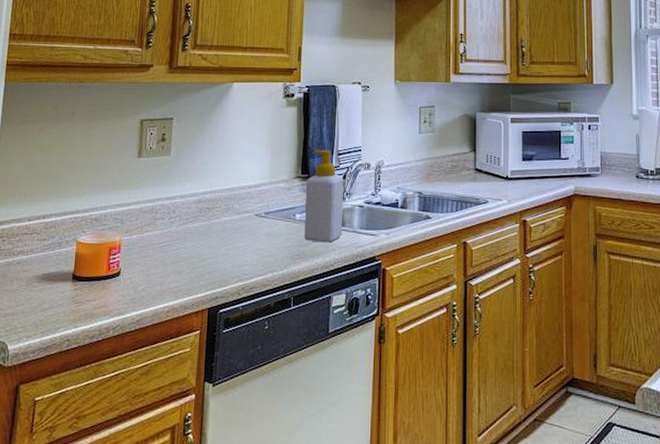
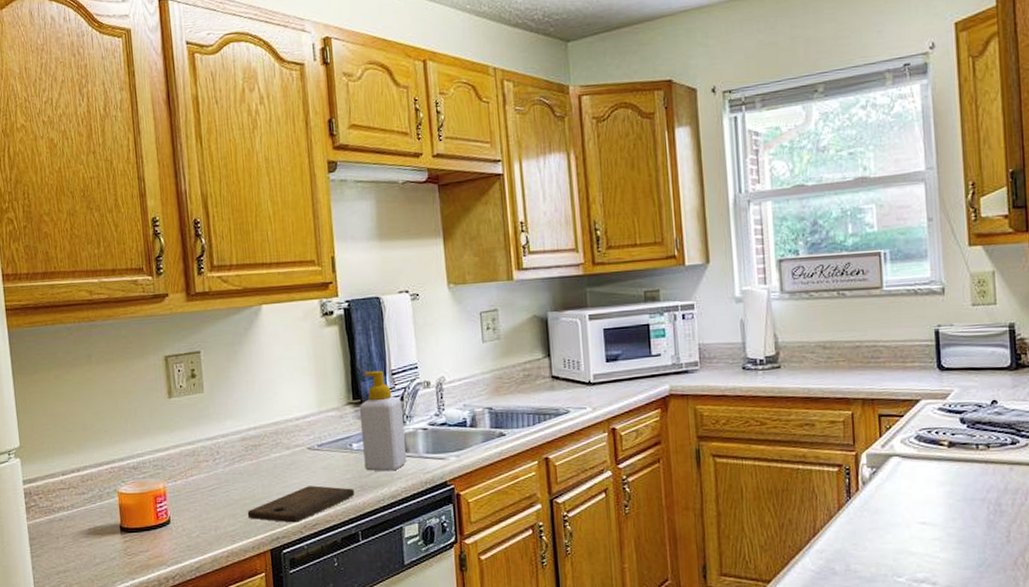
cutting board: none [192,250,293,284] -> present [247,485,355,523]

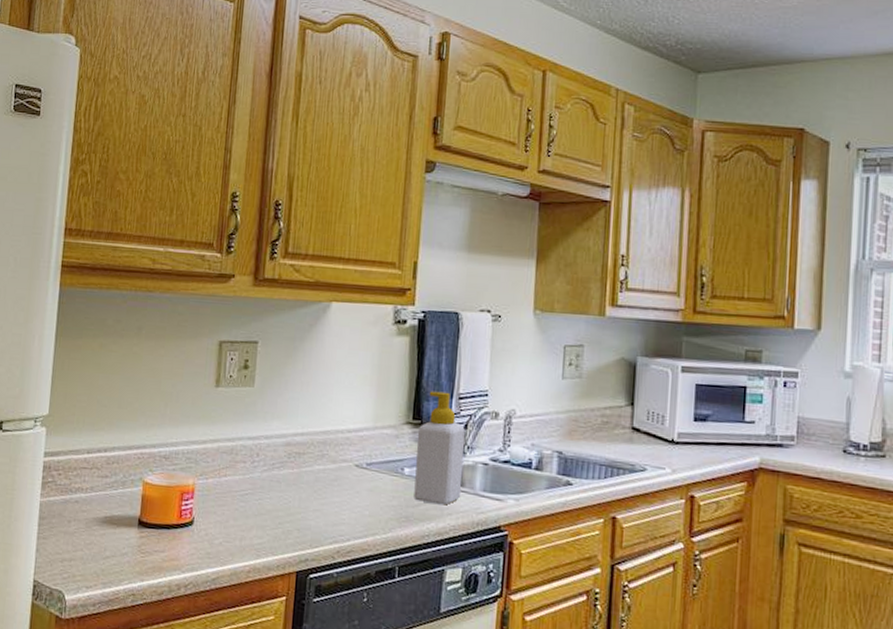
cutting board: present [247,485,355,523] -> none [278,507,399,546]

